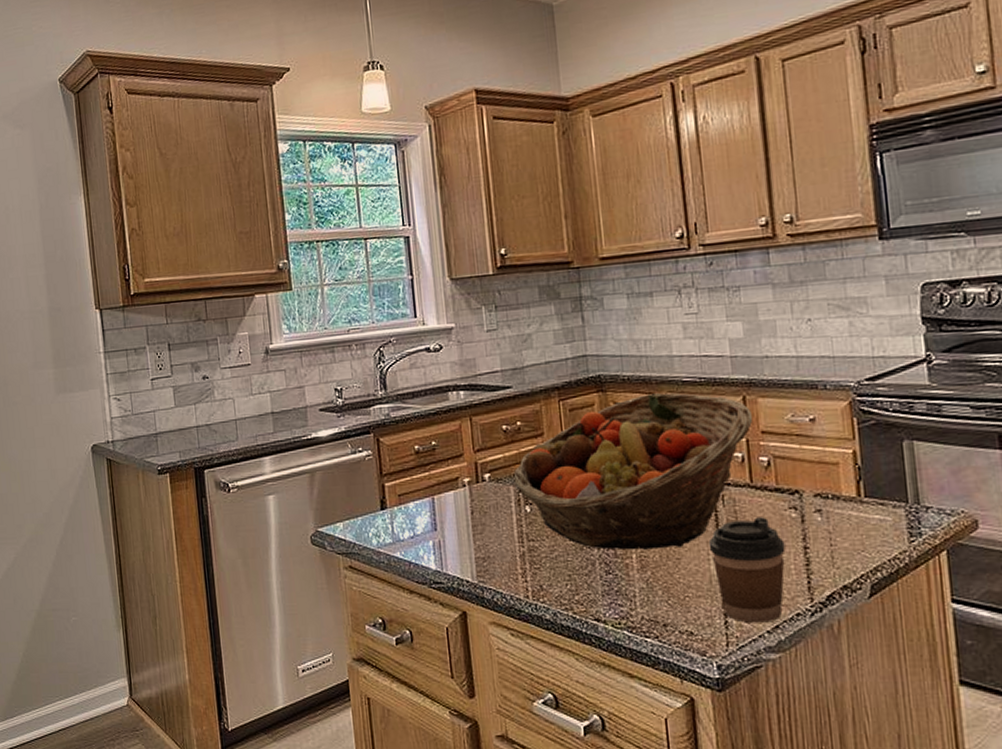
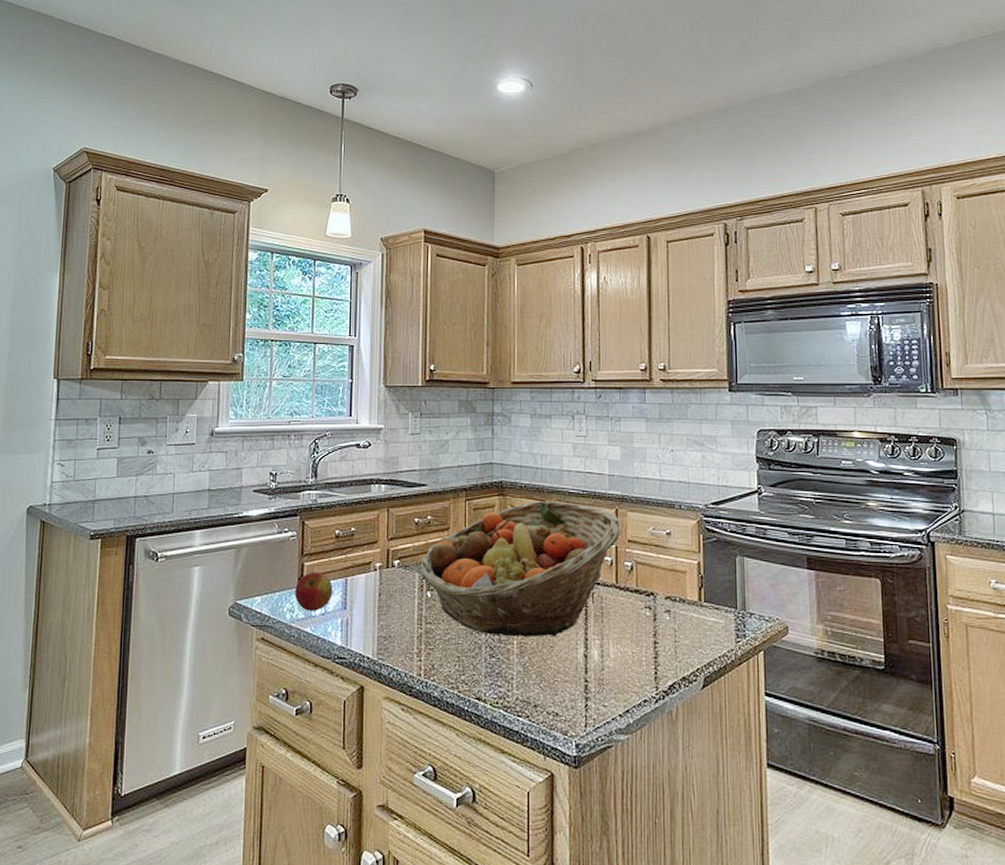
apple: none [378,492,420,535] -> present [295,571,333,611]
coffee cup: present [708,517,786,623] -> none [578,614,639,707]

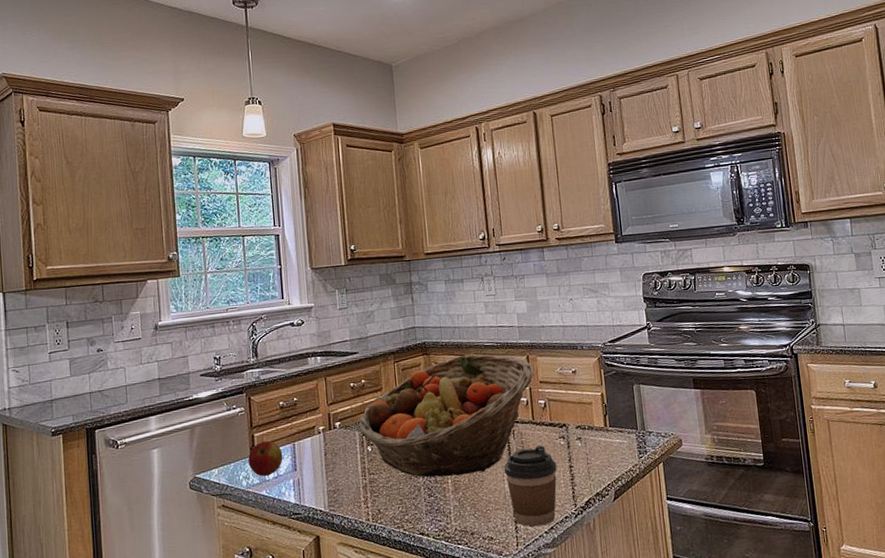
coffee cup: none [578,614,639,707] -> present [503,445,557,527]

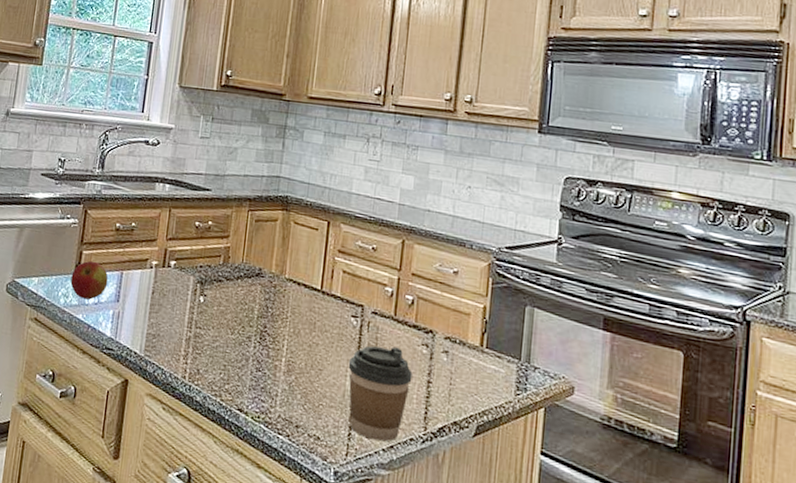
fruit basket: present [359,354,534,478] -> none [195,221,408,360]

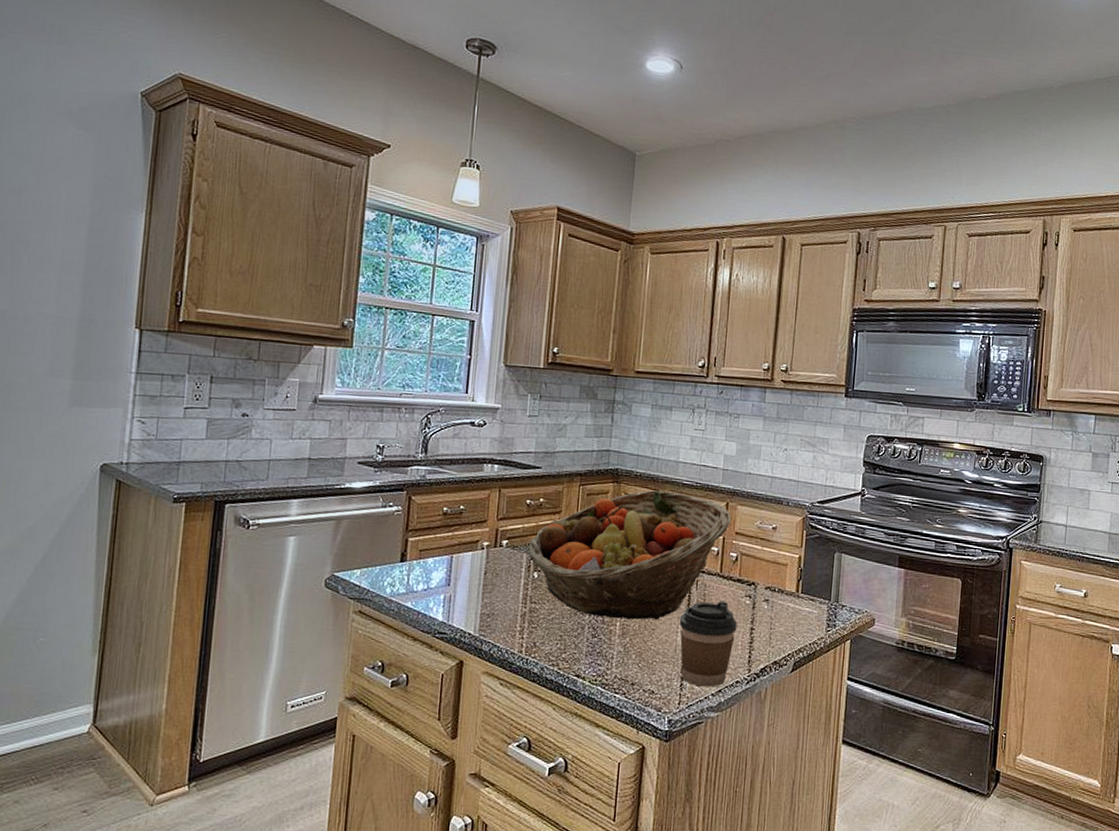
apple: present [70,260,109,300] -> none [396,547,438,587]
fruit basket: none [195,221,408,360] -> present [528,490,732,620]

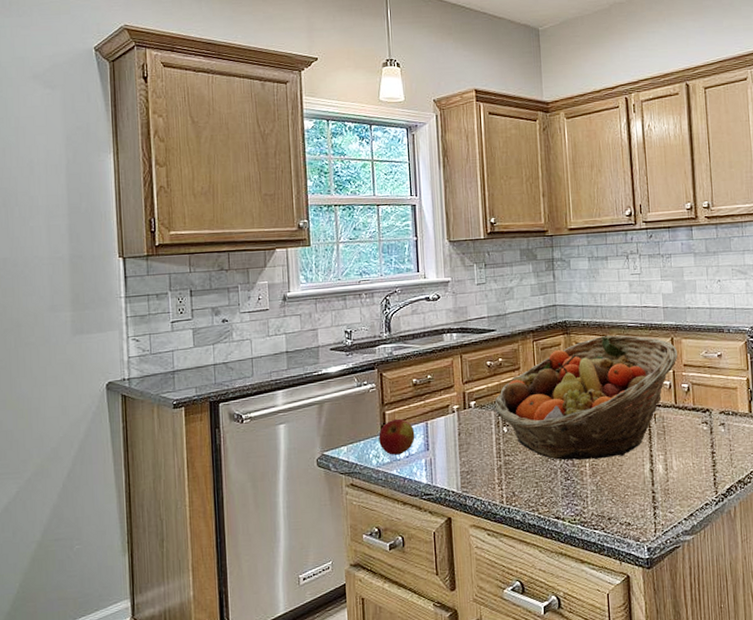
apple: none [396,547,438,587] -> present [378,418,415,455]
coffee cup: present [679,601,737,687] -> none [643,430,699,513]

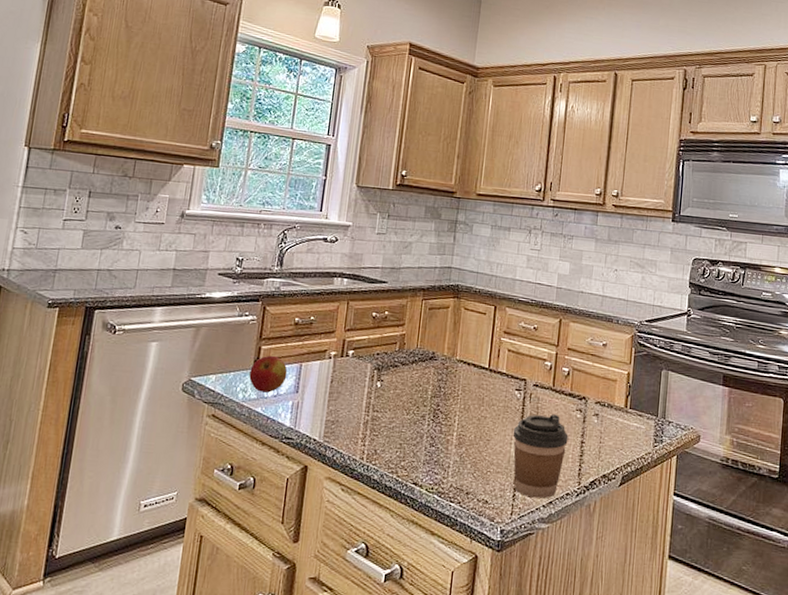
fruit basket: present [495,335,678,461] -> none [372,306,564,431]
coffee cup: none [643,430,699,513] -> present [513,414,569,499]

